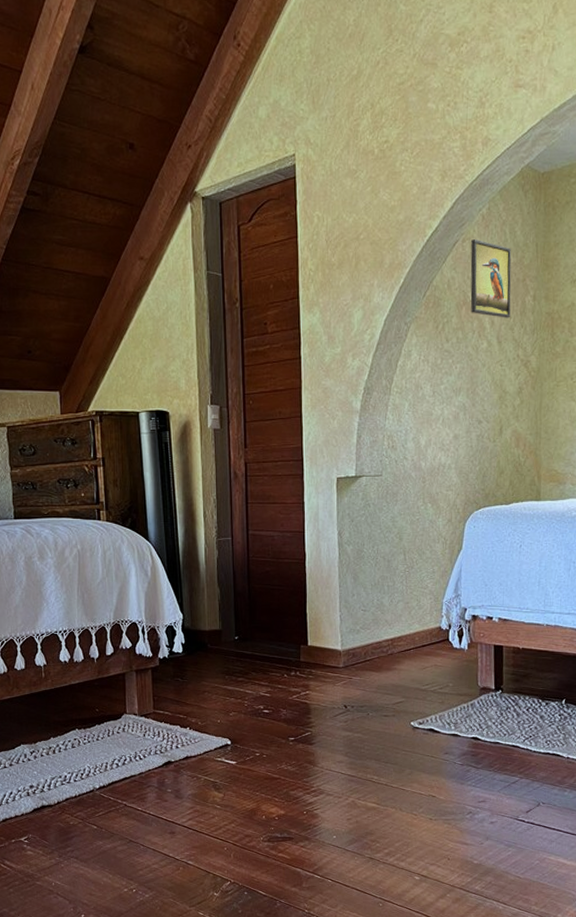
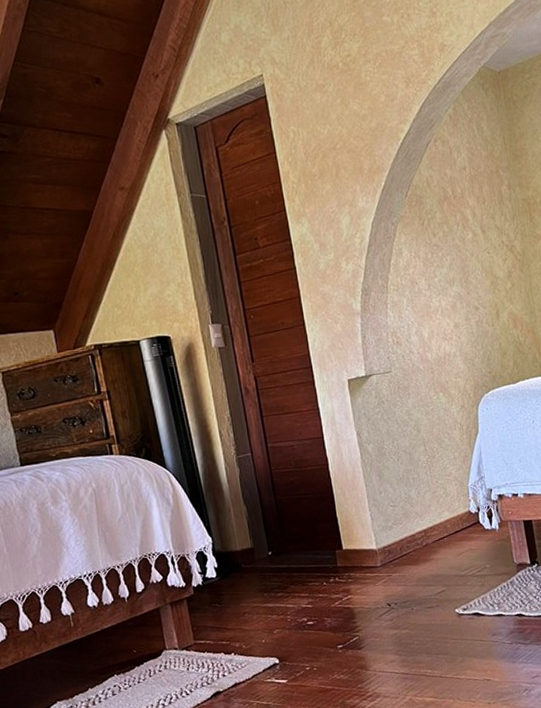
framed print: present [470,239,512,318] -> none [442,138,490,209]

